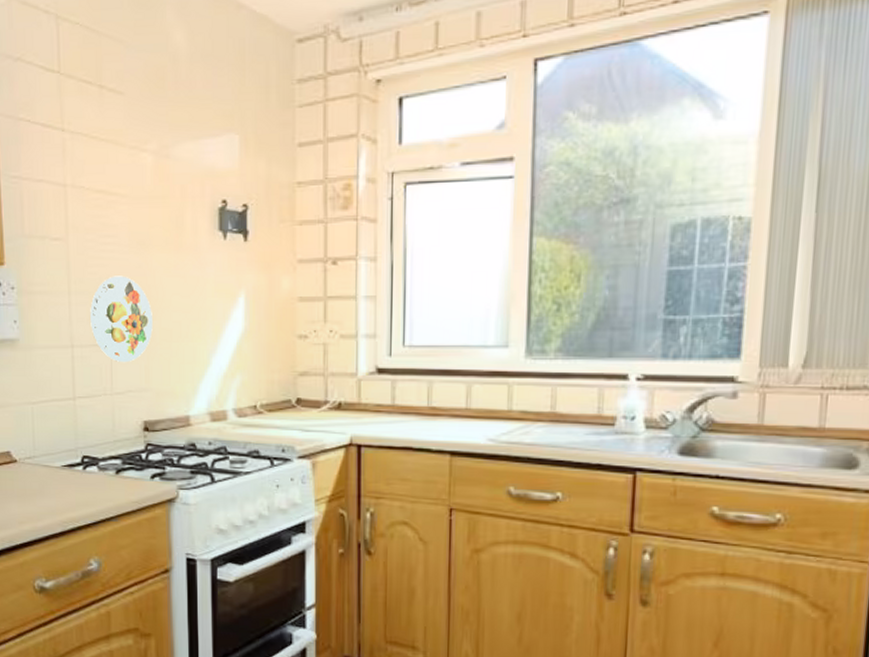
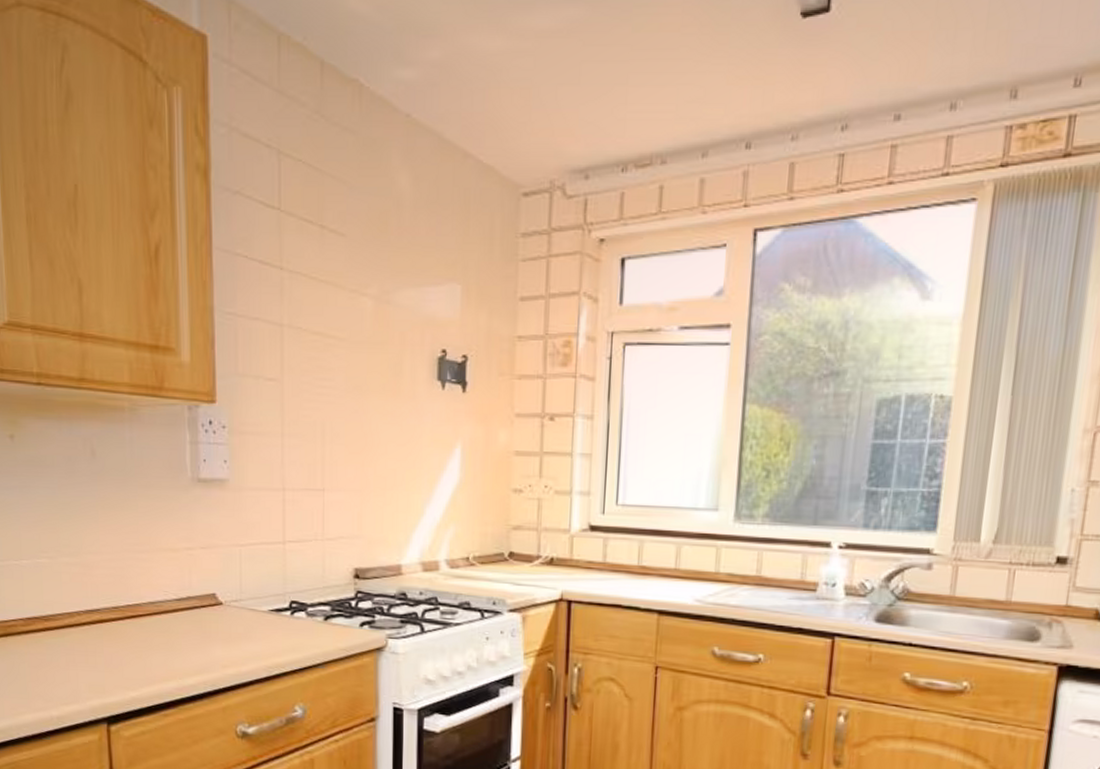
decorative plate: present [90,275,153,363] -> none [303,420,367,509]

